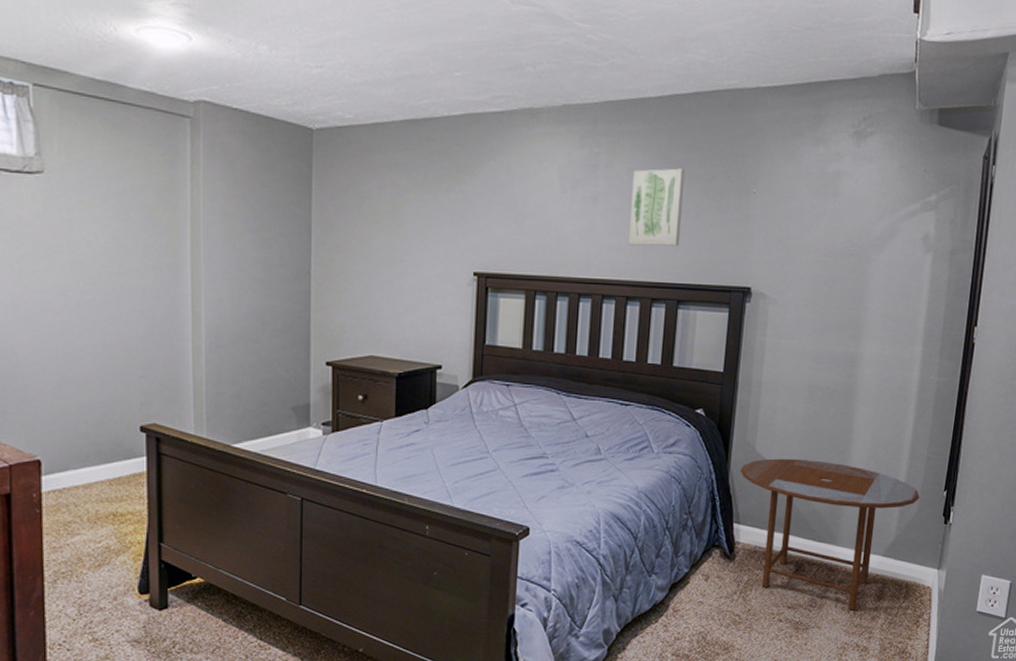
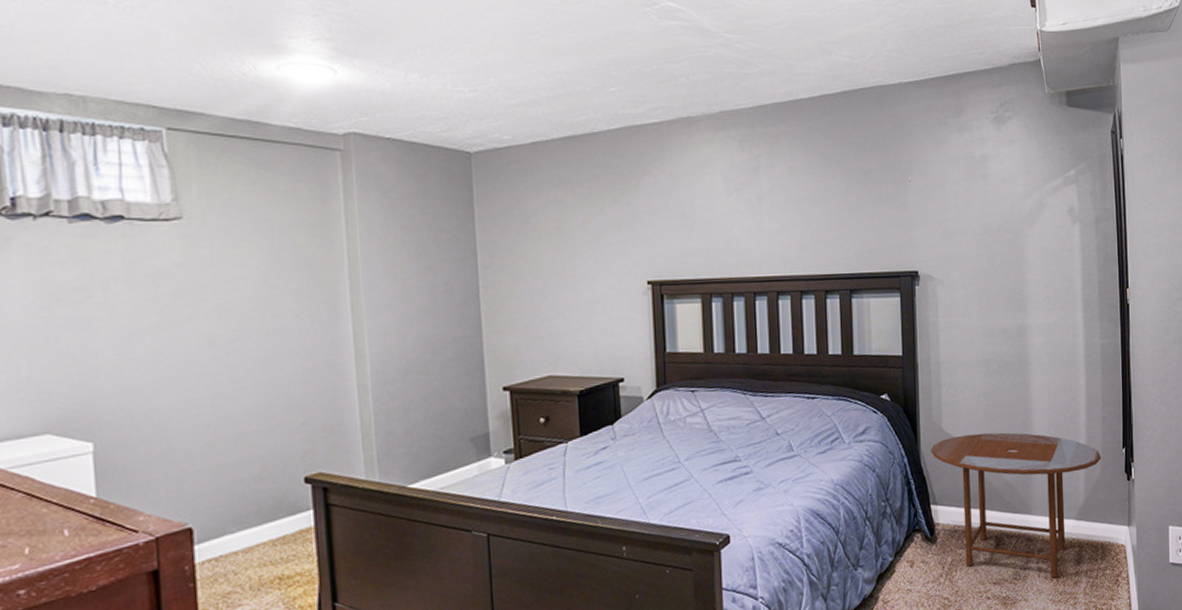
wall art: present [629,168,685,246] -> none [794,163,846,241]

